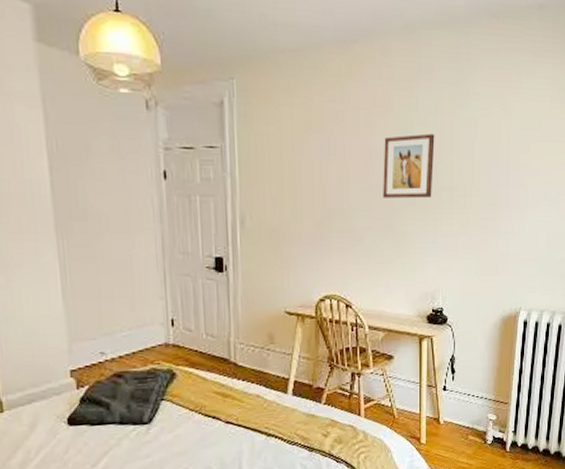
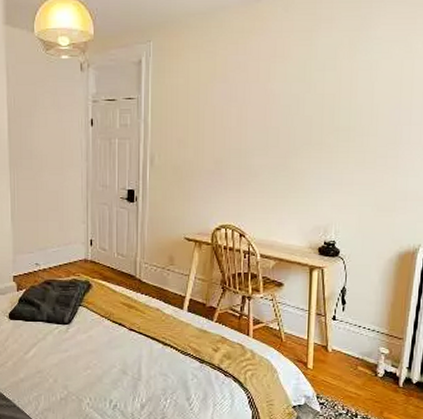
wall art: present [383,133,435,199] -> none [279,78,333,139]

